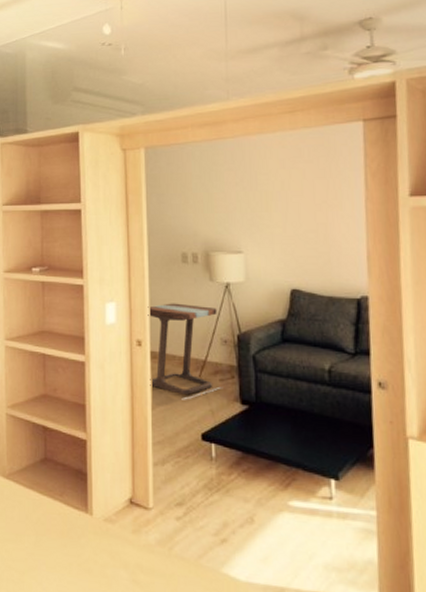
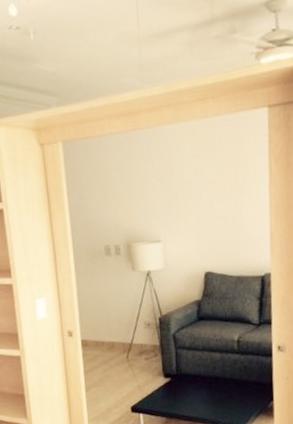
side table: present [148,303,221,400] -> none [76,293,146,380]

